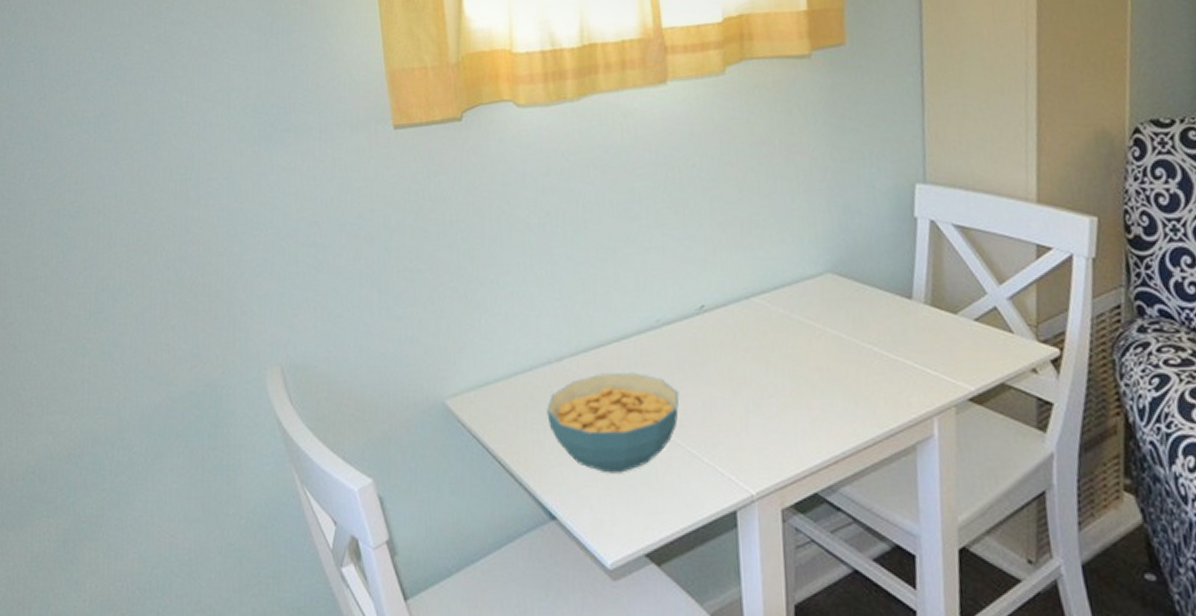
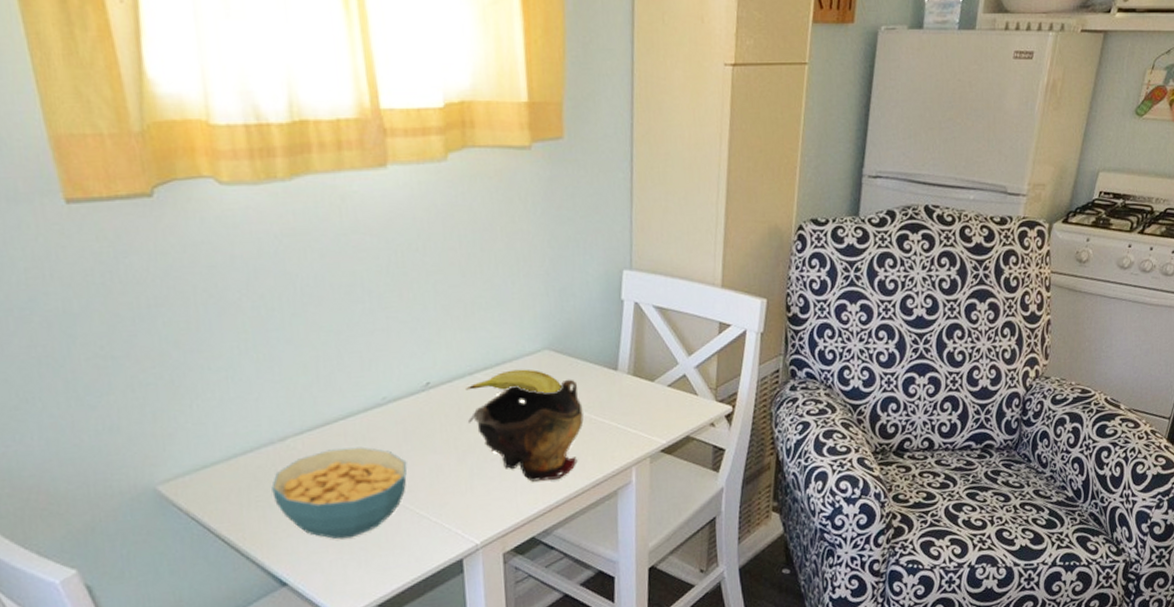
fruit: none [742,294,847,323] -> present [466,369,562,394]
decorative bowl: none [744,307,874,426] -> present [468,379,584,482]

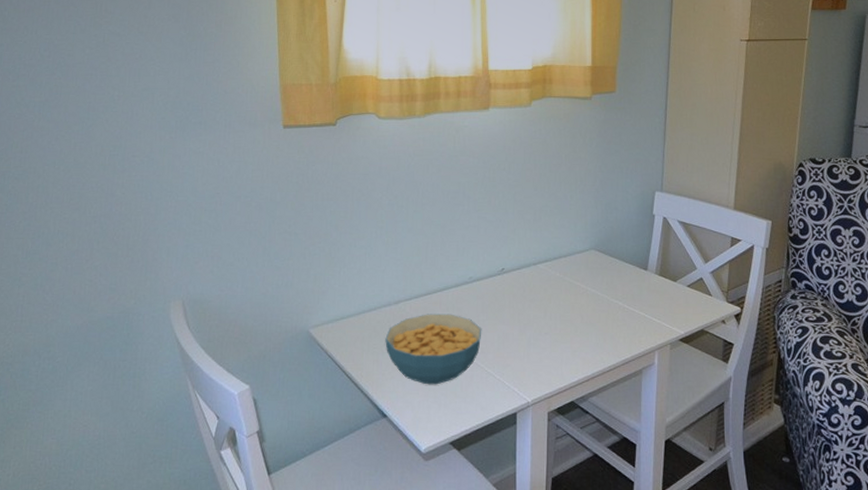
fruit: present [466,369,562,394] -> none [530,263,603,285]
decorative bowl: present [468,379,584,482] -> none [530,274,618,355]

